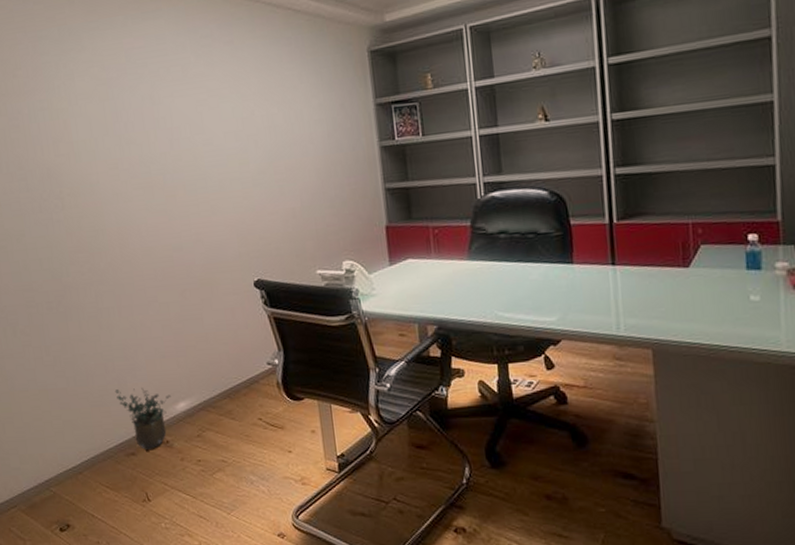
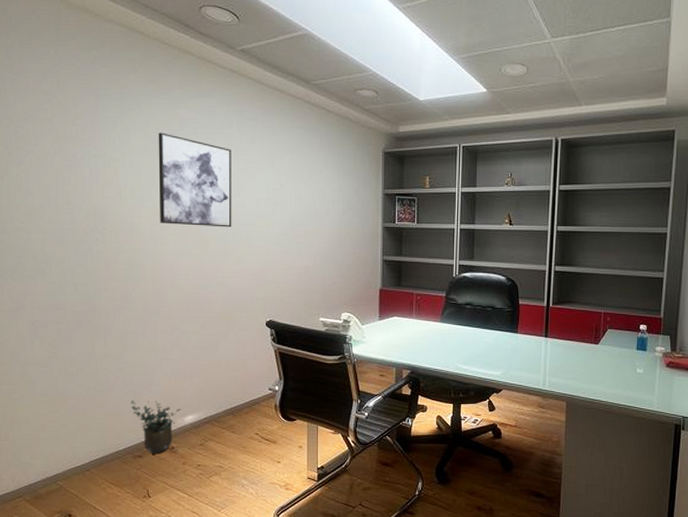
wall art: none [104,69,200,178] -> present [158,132,232,228]

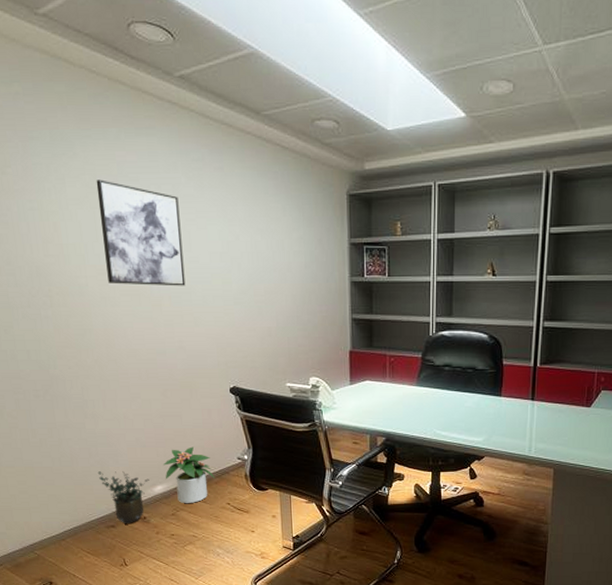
potted plant: none [196,377,246,433] -> present [163,446,216,503]

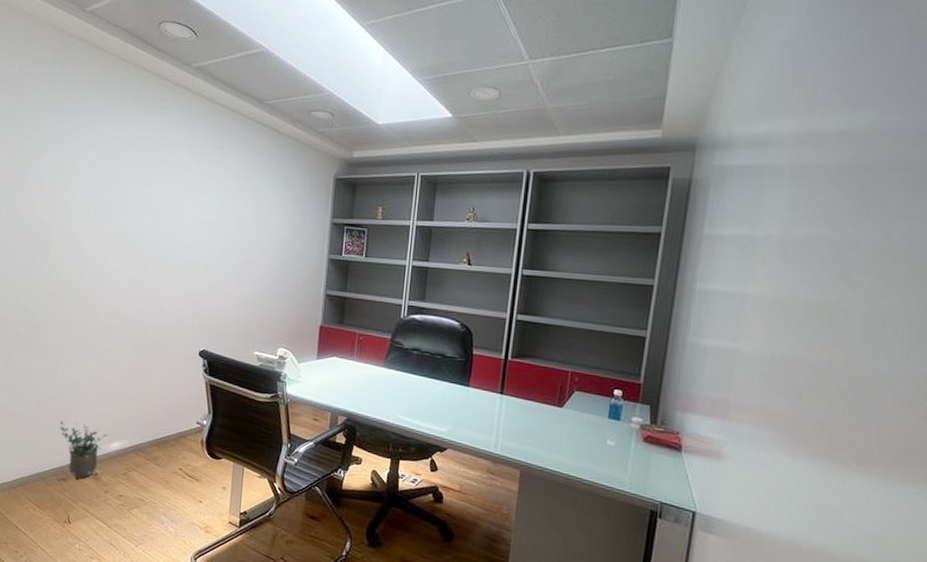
wall art: present [96,179,186,286] -> none [103,149,179,250]
potted plant: present [163,446,216,503] -> none [123,406,172,465]

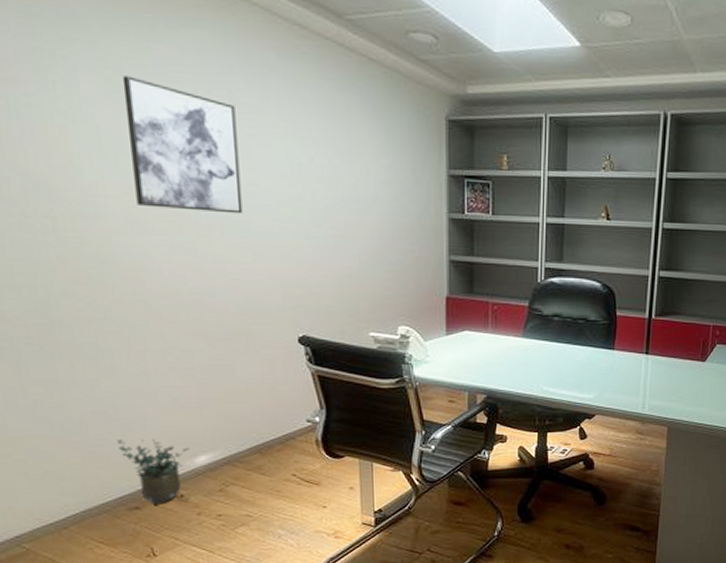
wall art: none [103,149,179,250] -> present [122,76,243,214]

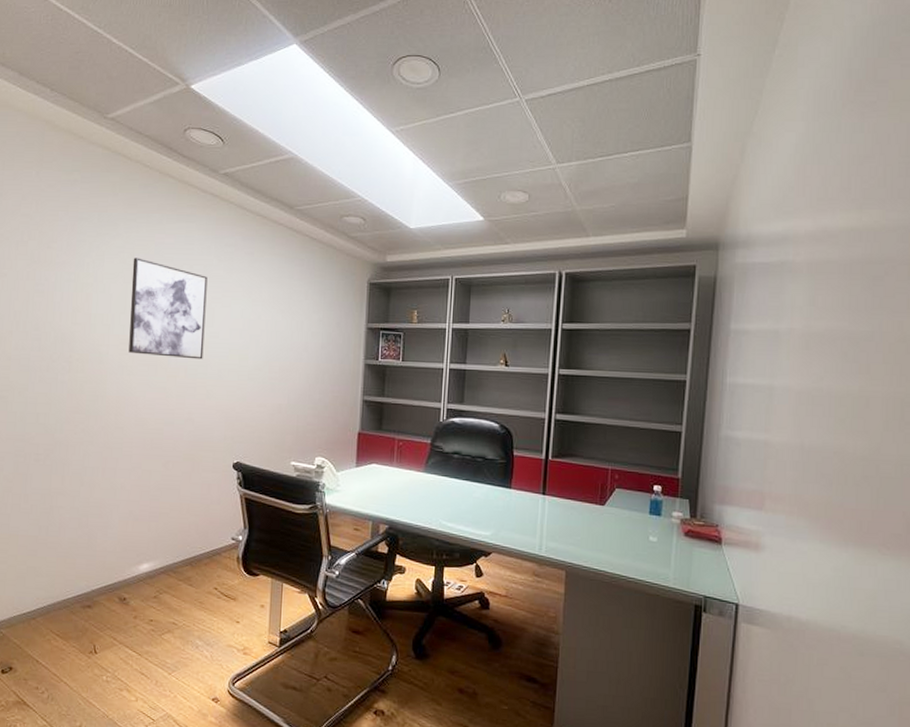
potted plant: present [116,439,189,504] -> none [83,544,136,604]

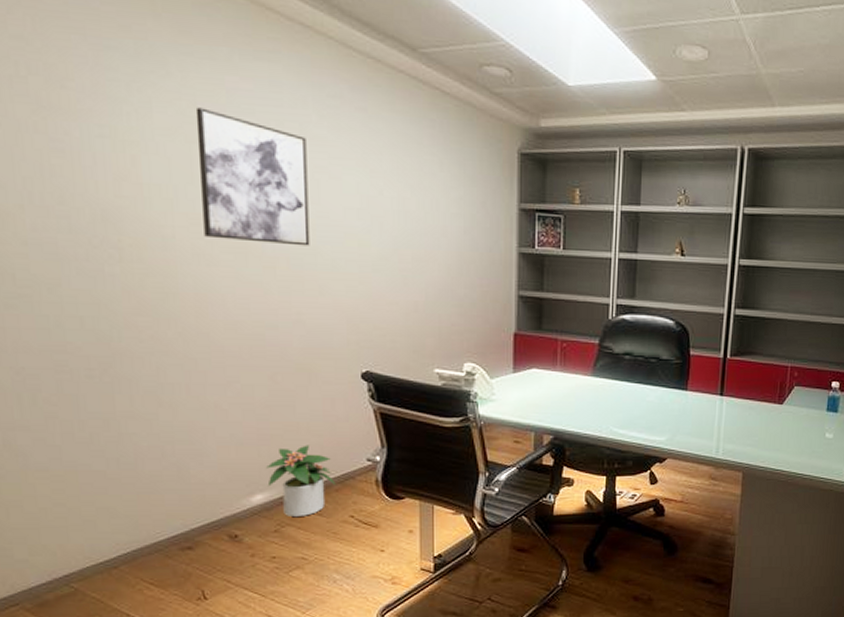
potted plant: none [153,523,206,586] -> present [266,445,336,516]

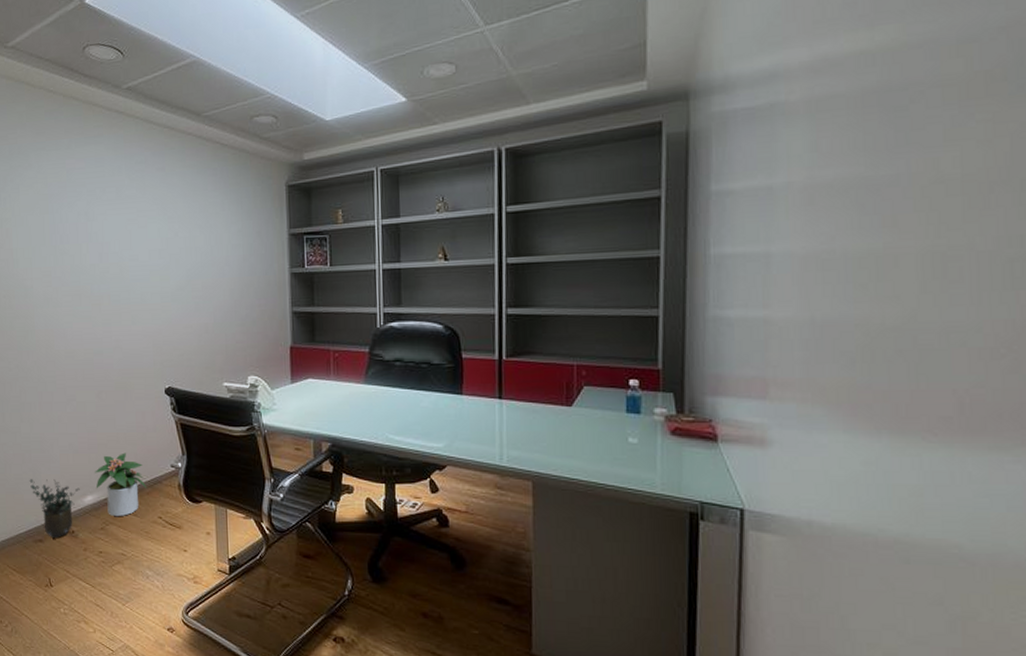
potted plant: none [172,476,246,544] -> present [29,479,80,538]
wall art: present [195,107,310,246] -> none [47,186,125,285]

